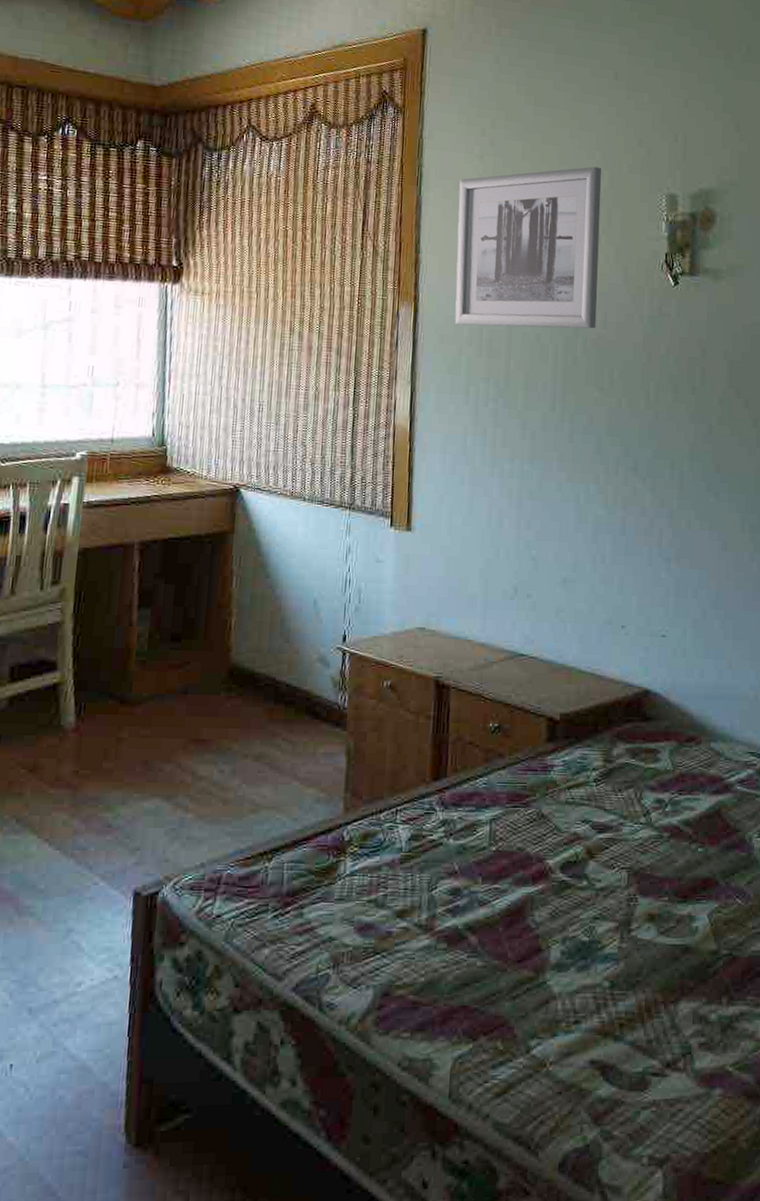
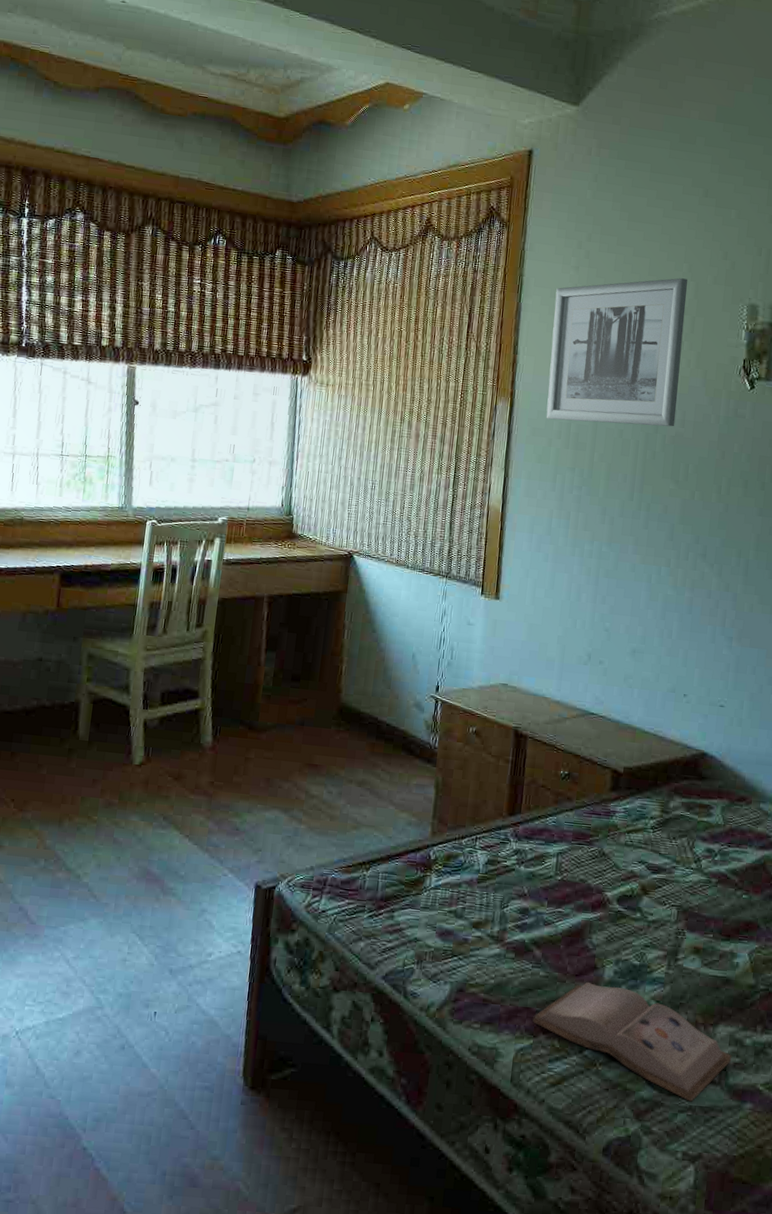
hardback book: none [471,967,697,1095] -> present [532,981,732,1102]

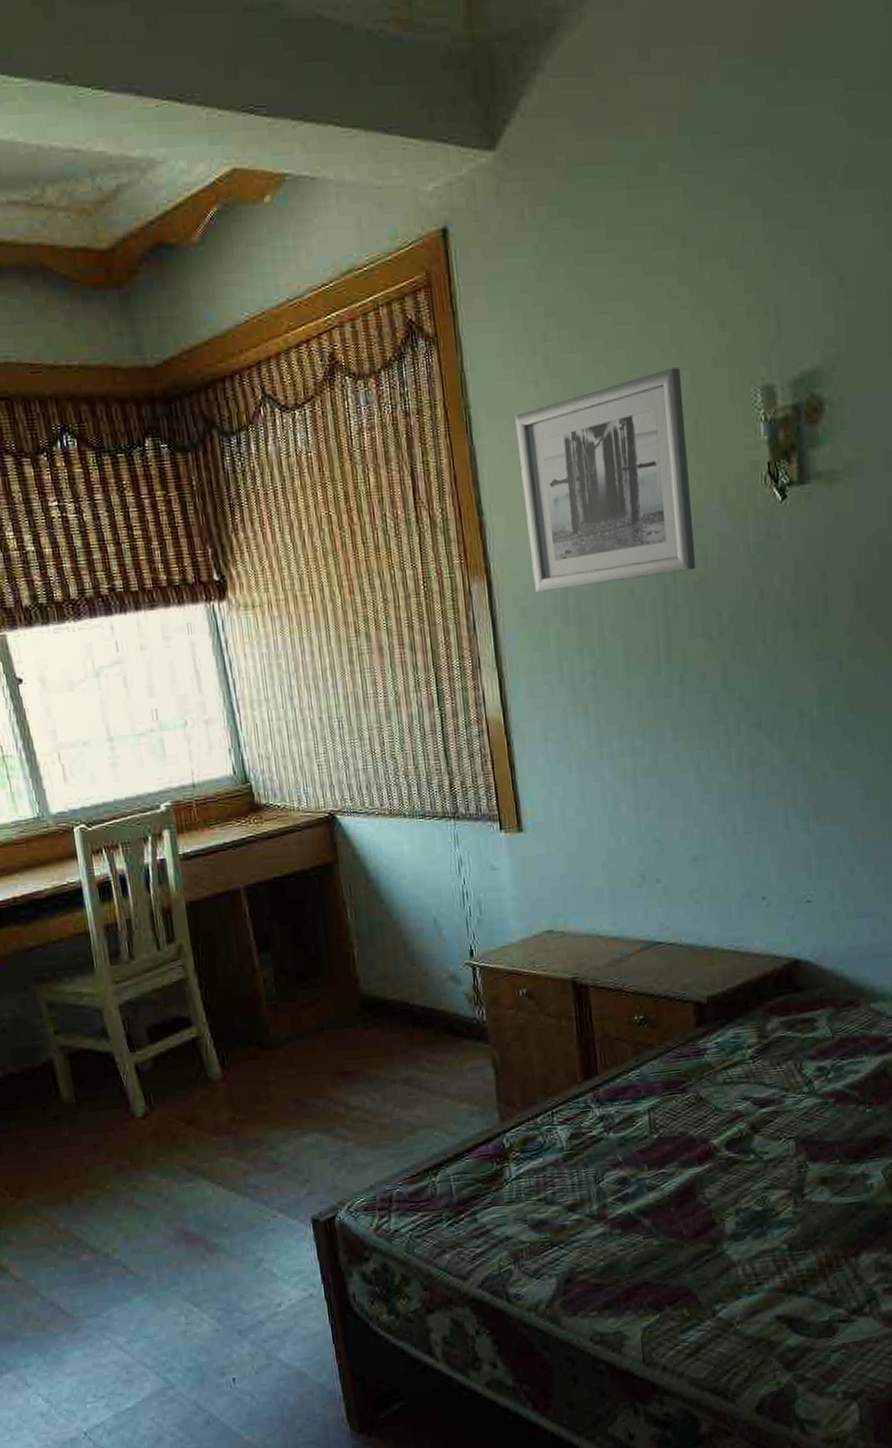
hardback book: present [532,981,732,1102] -> none [654,1238,881,1340]

